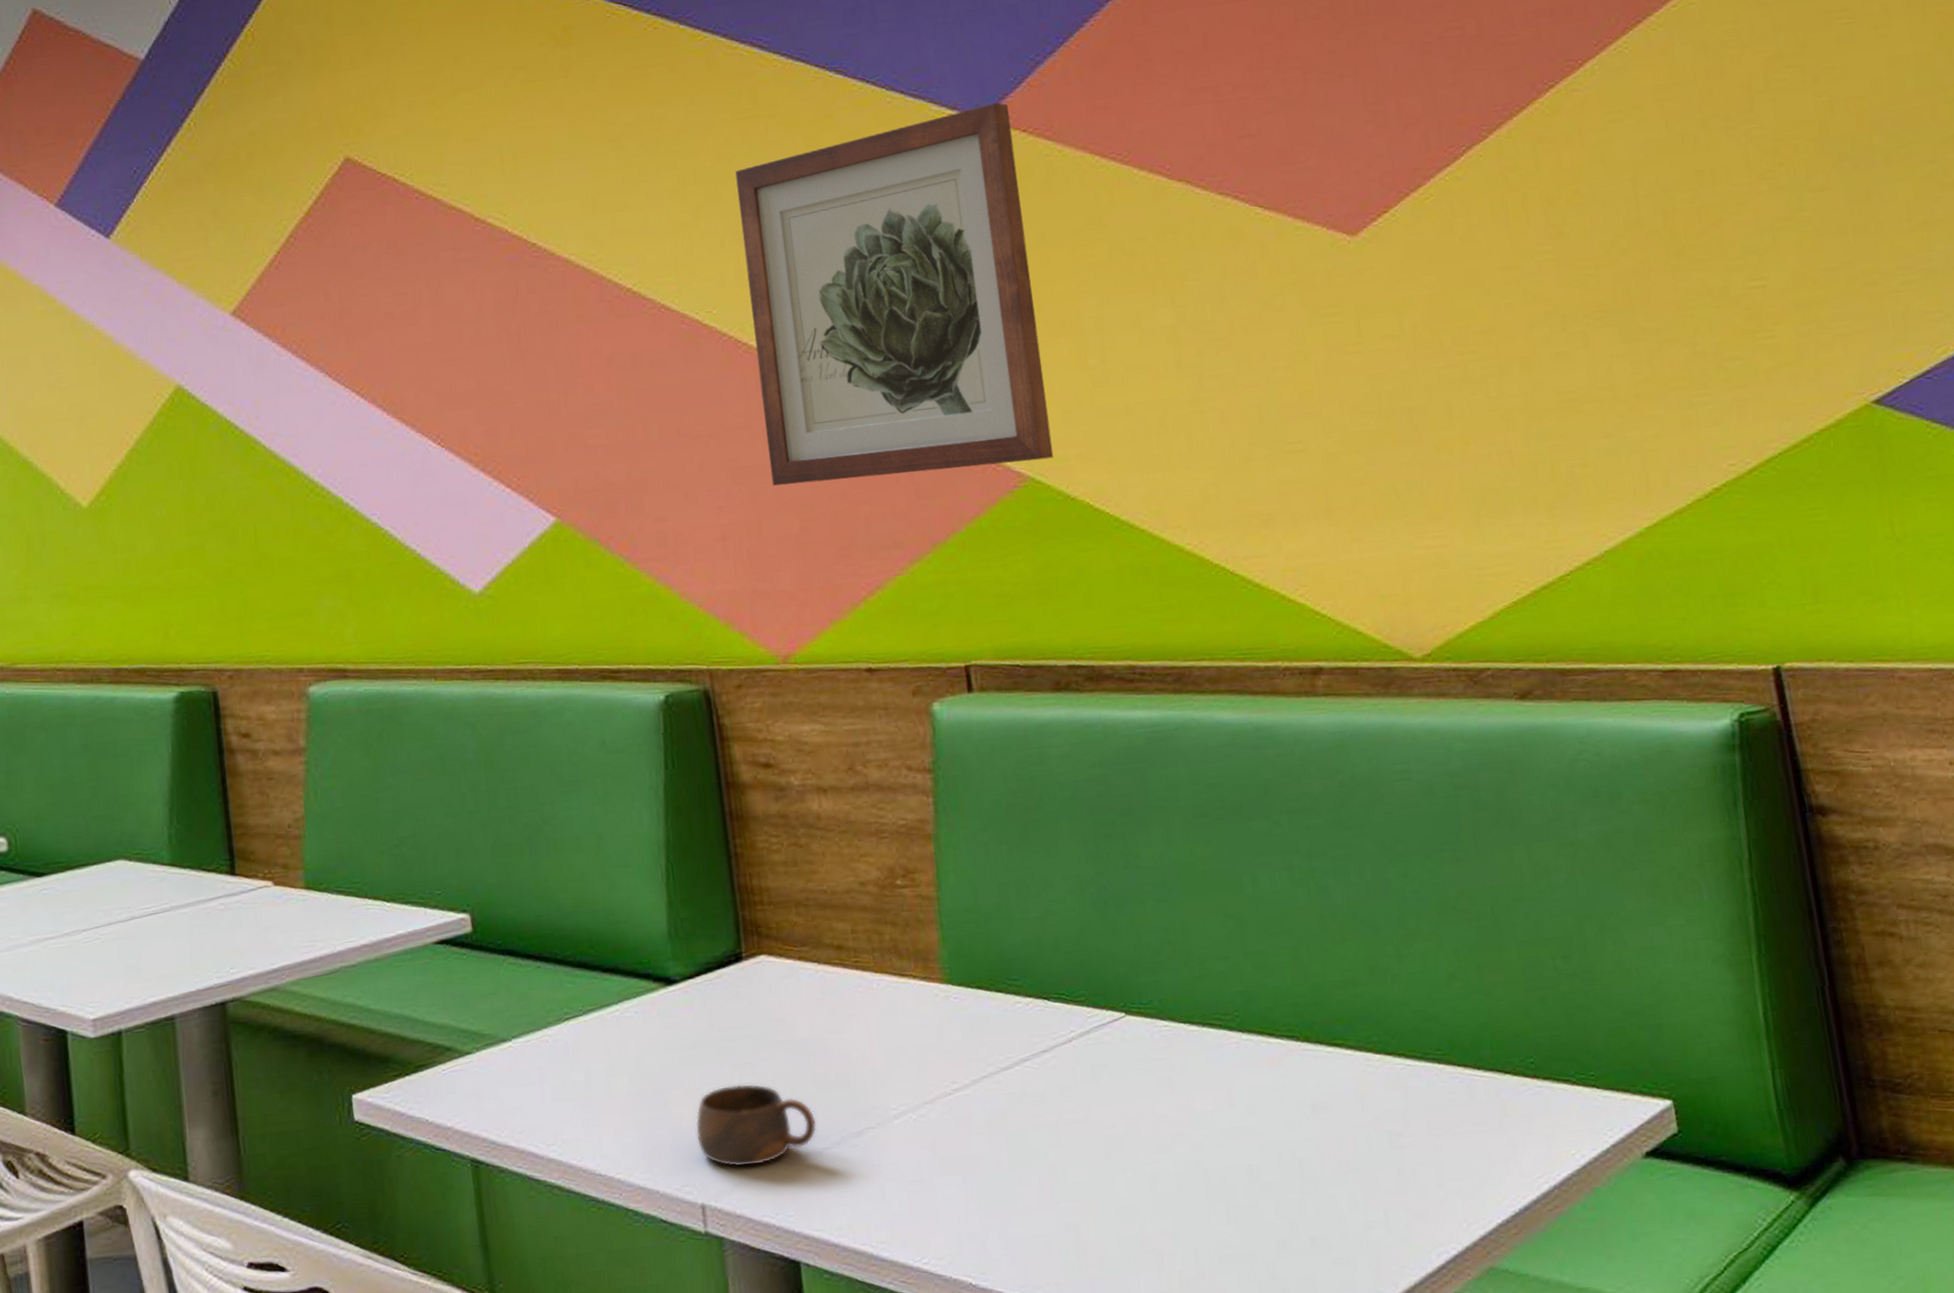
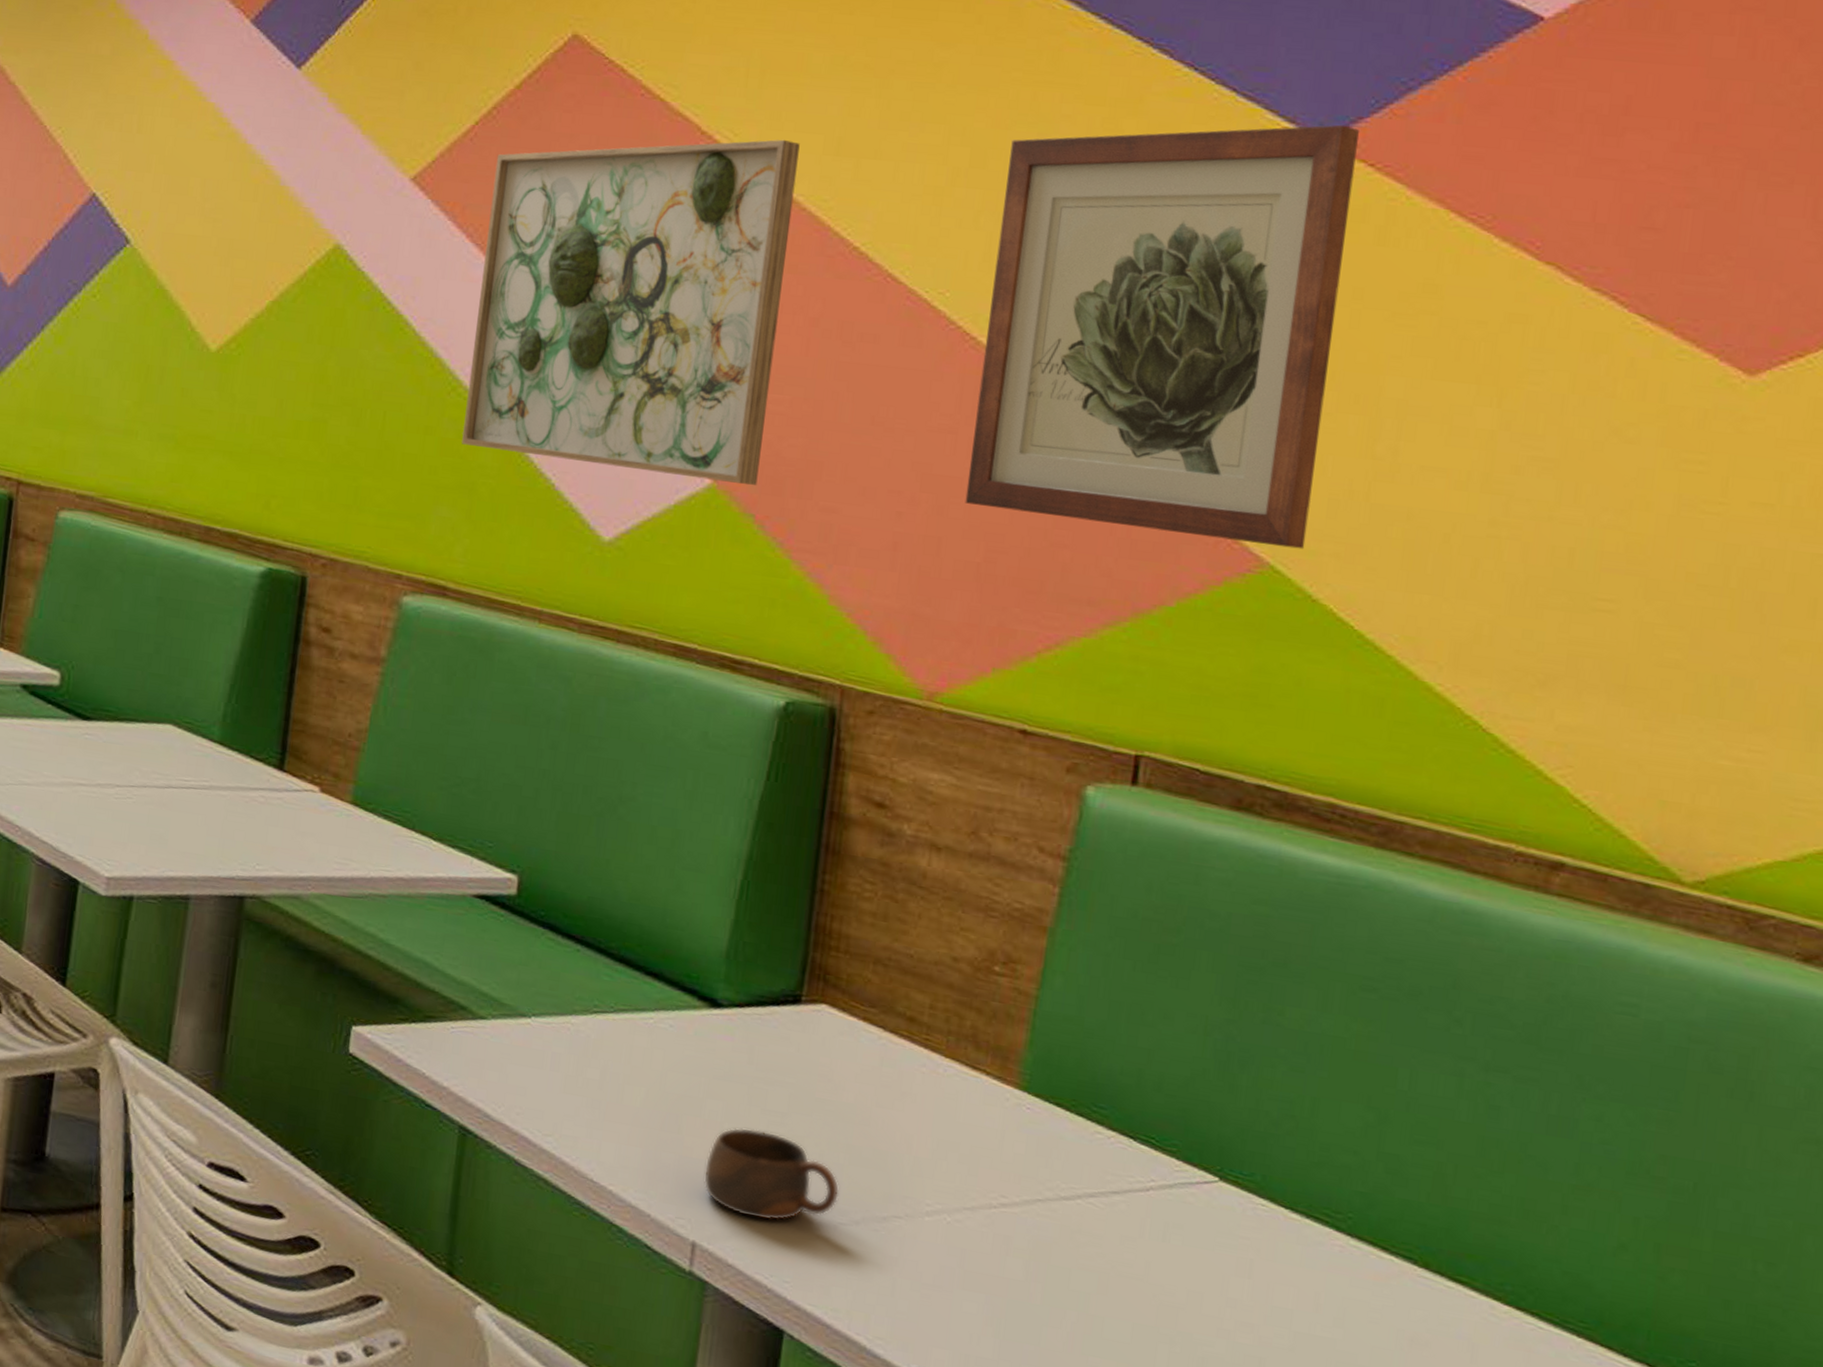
wall art: none [302,210,595,538] -> present [462,139,800,486]

